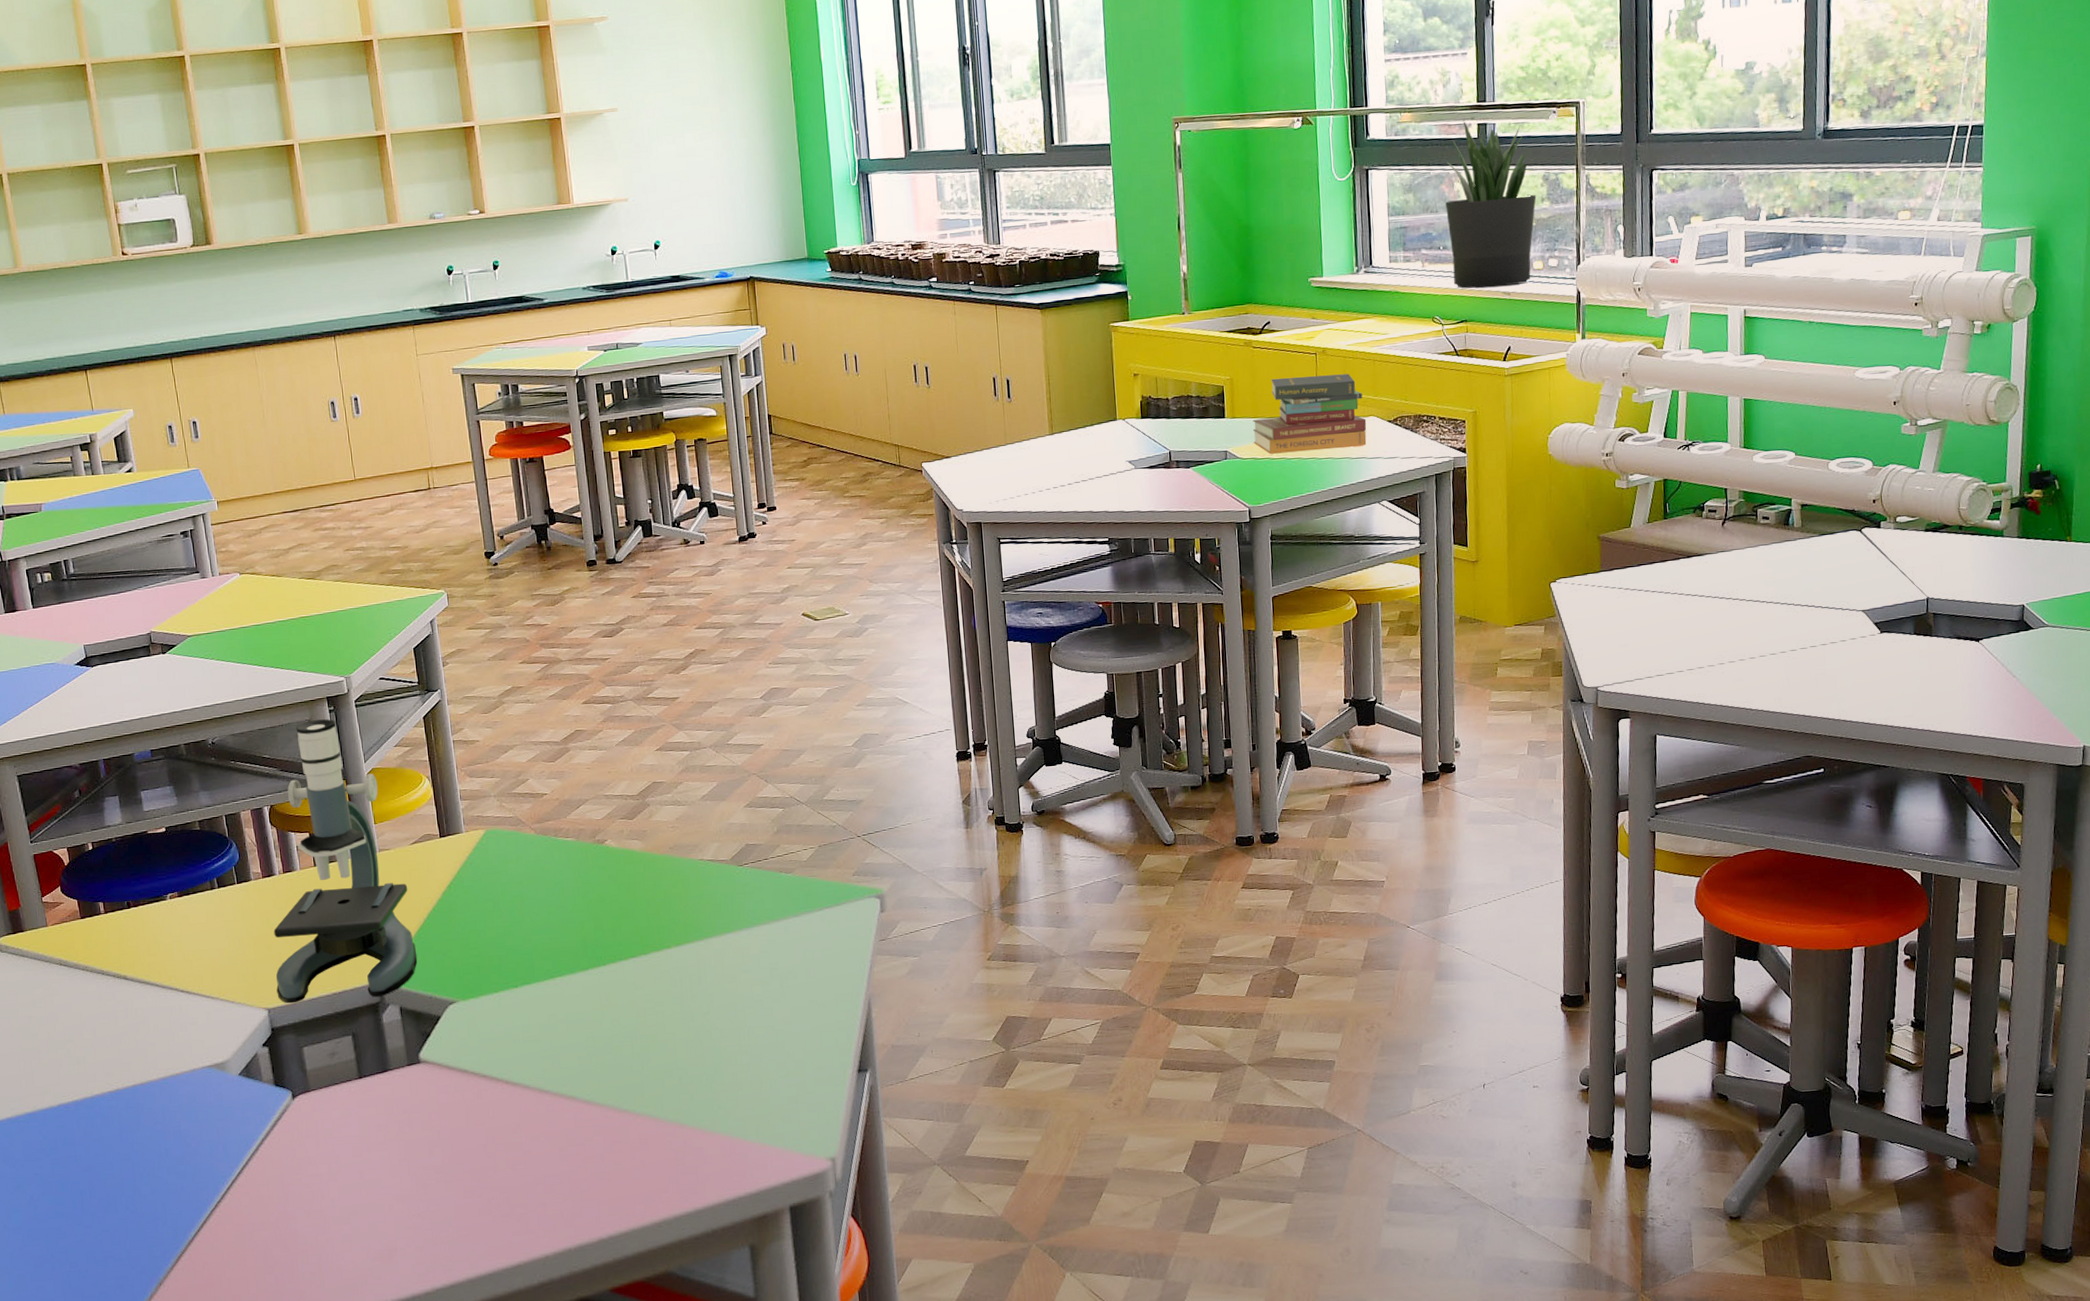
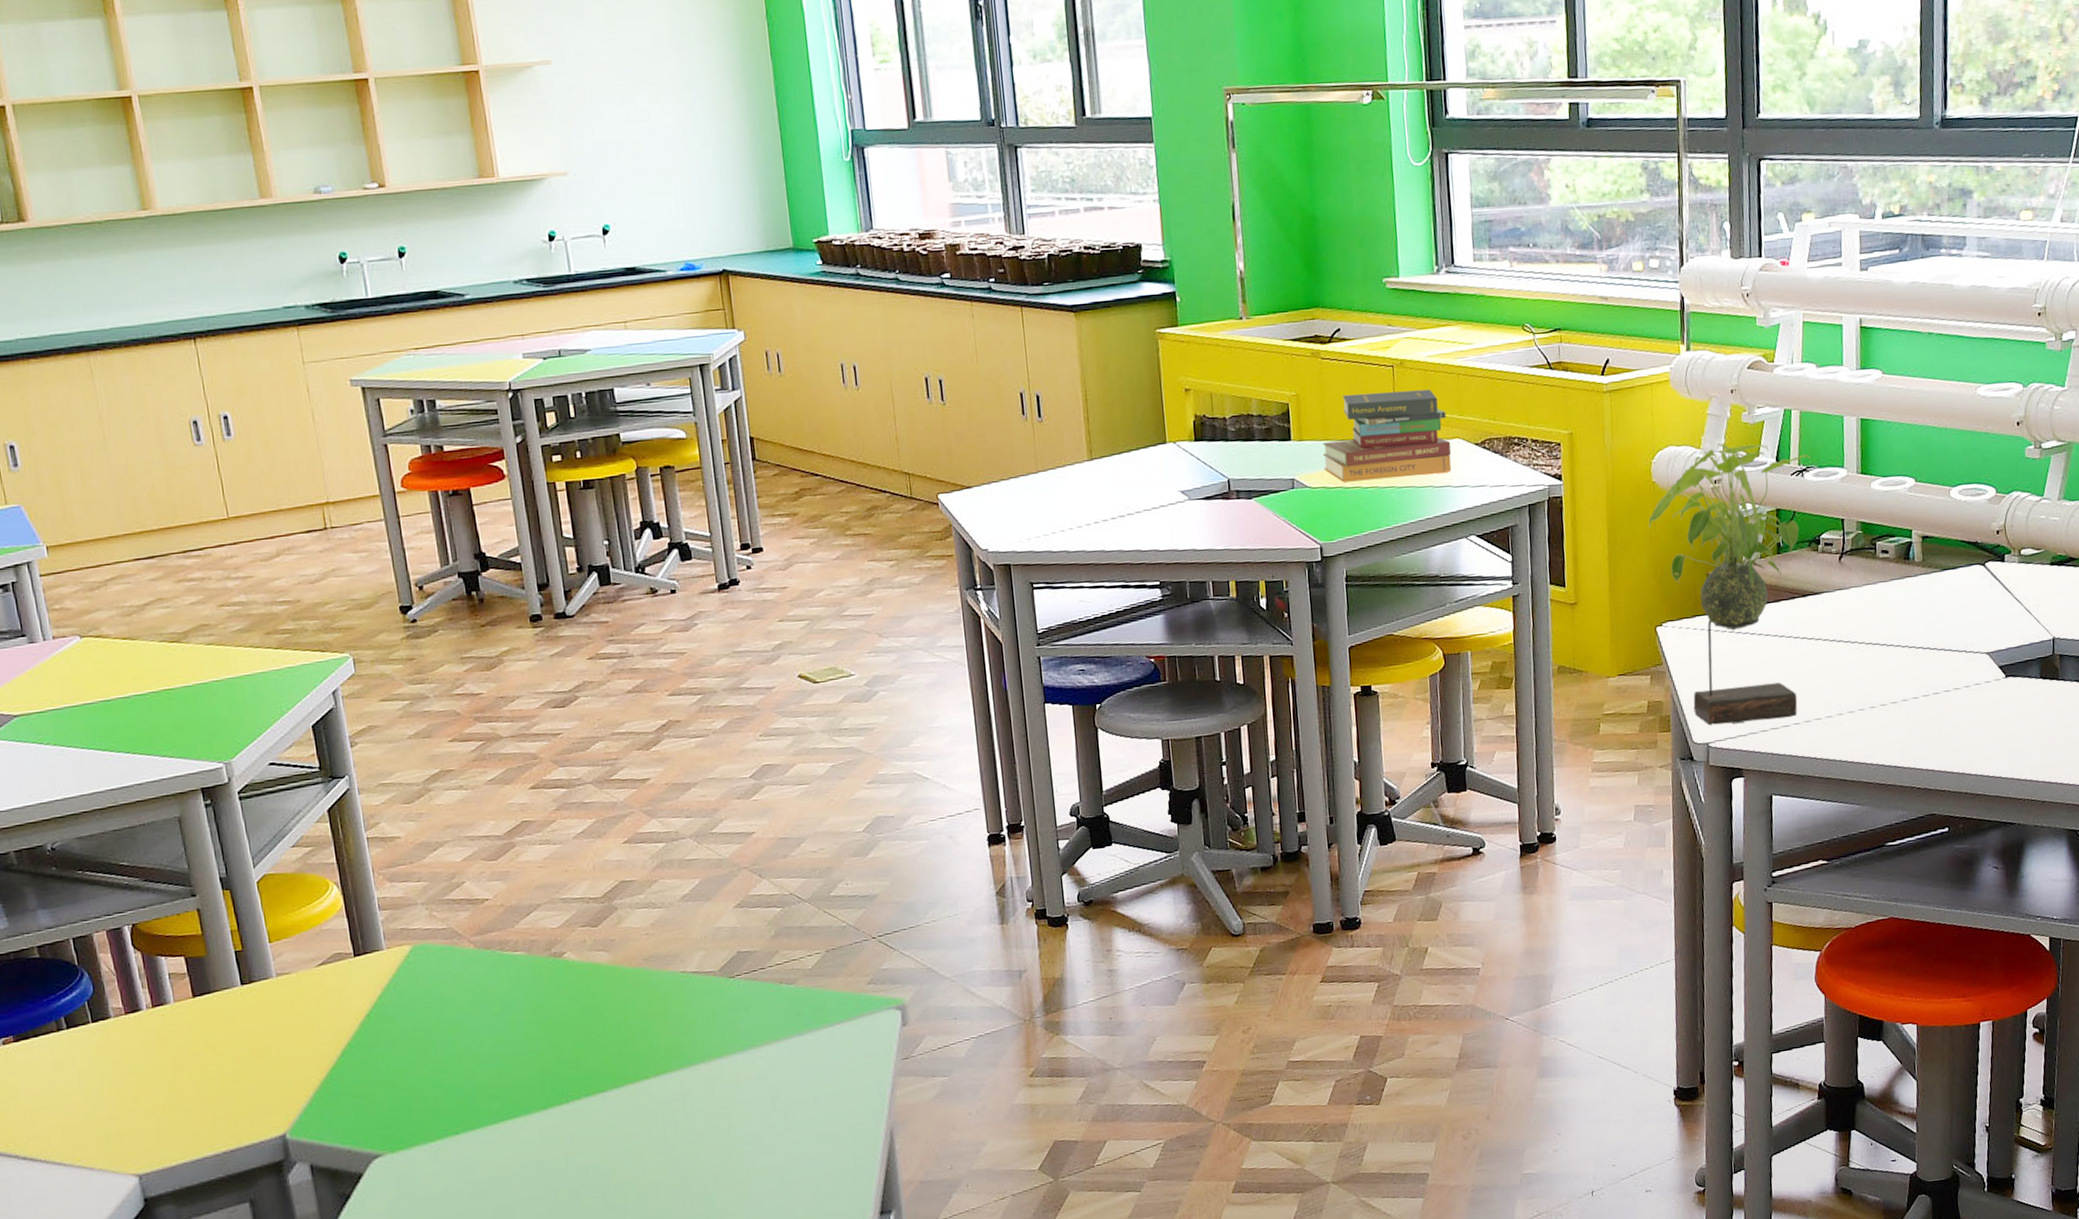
microscope: present [273,719,418,1004] -> none [142,815,331,1168]
planter: present [1445,120,1537,288] -> none [1535,98,1635,292]
plant: none [1545,420,1696,671] -> present [1648,443,1811,726]

